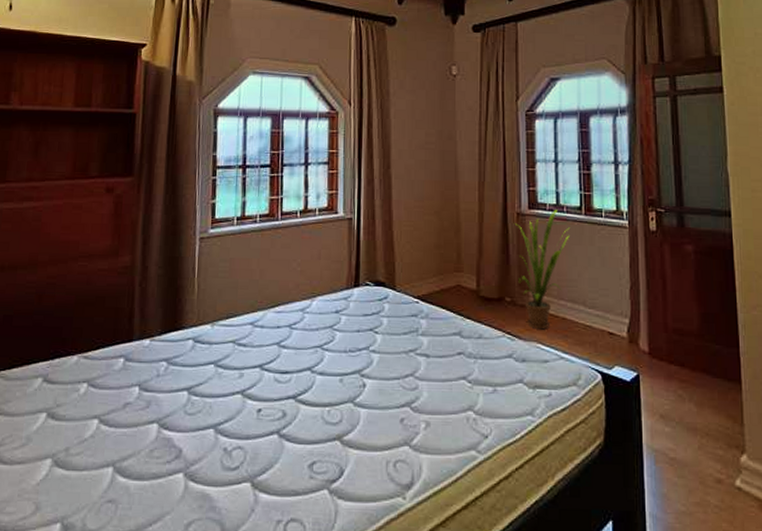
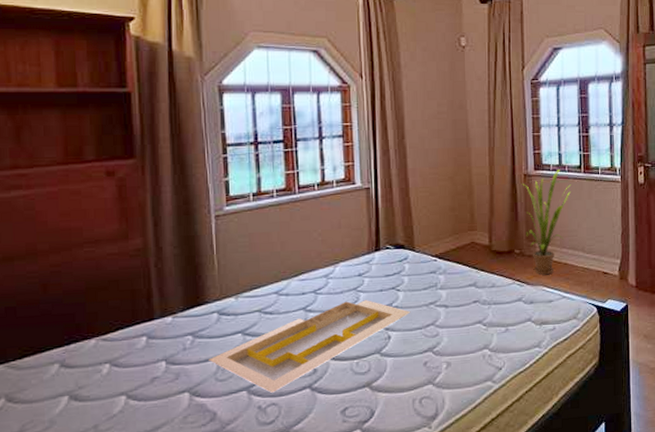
serving tray: none [180,340,389,434] -> present [209,300,411,393]

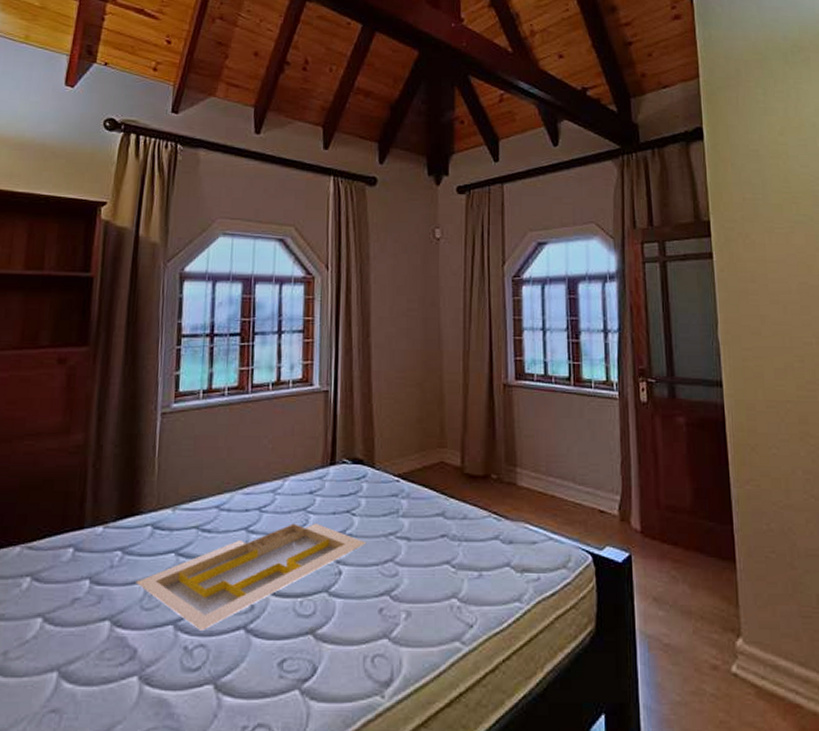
house plant: present [523,169,571,274] -> none [502,379,559,507]

